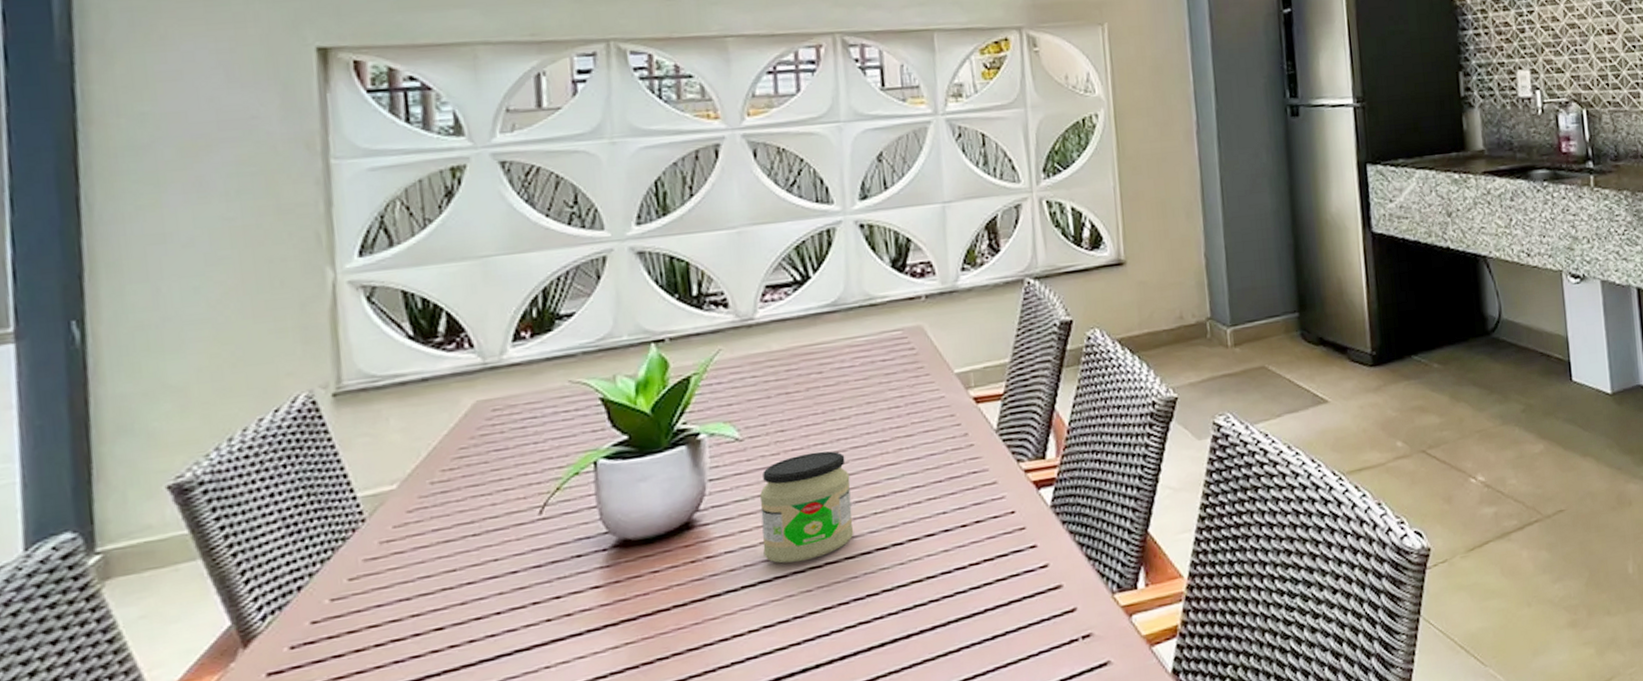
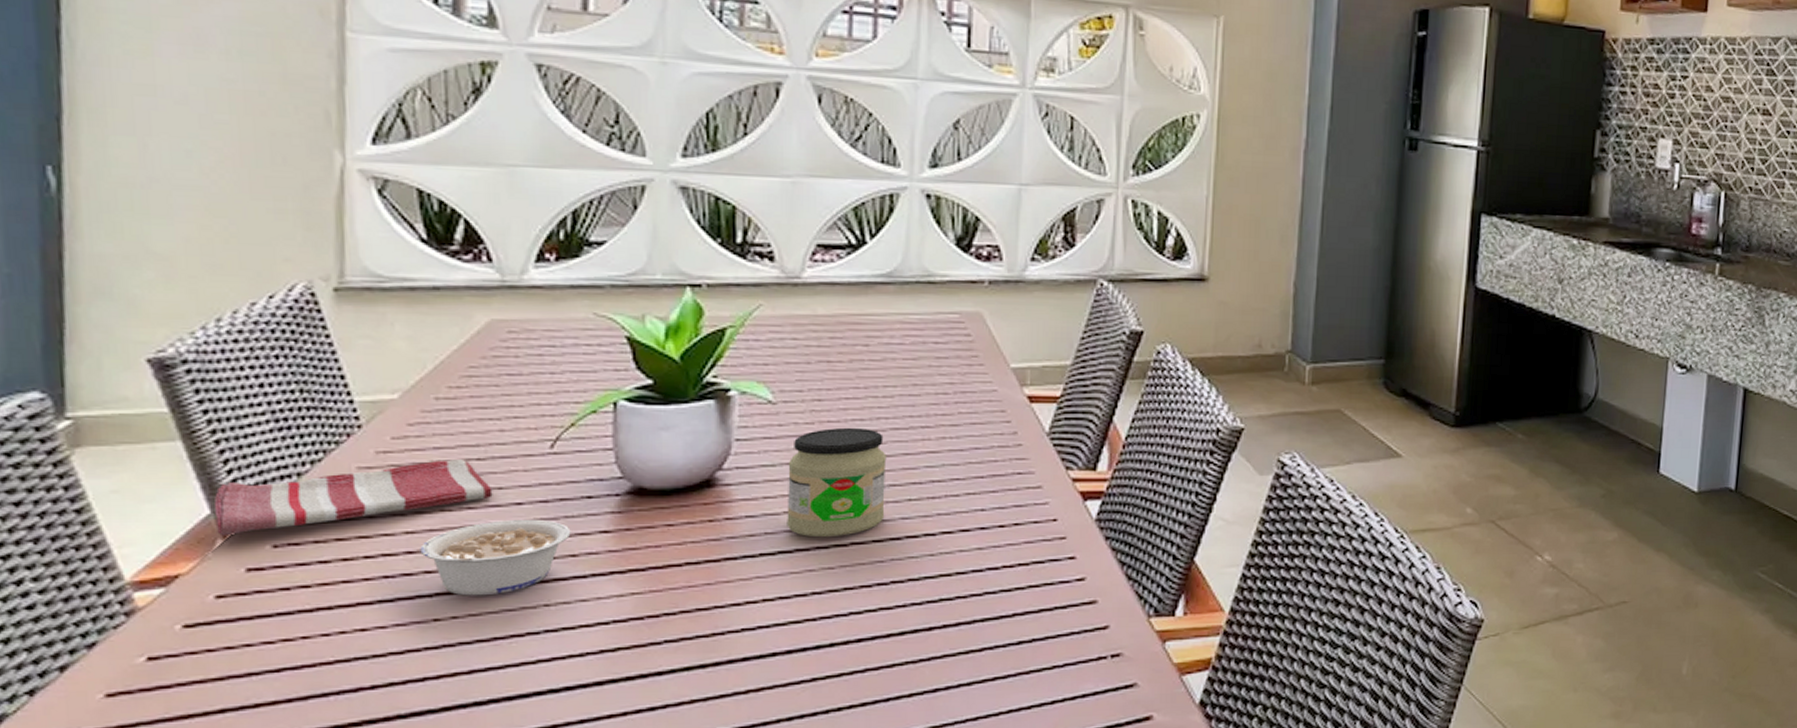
dish towel: none [234,538,490,645] -> present [214,460,493,536]
legume: none [426,584,565,670] -> present [420,519,571,596]

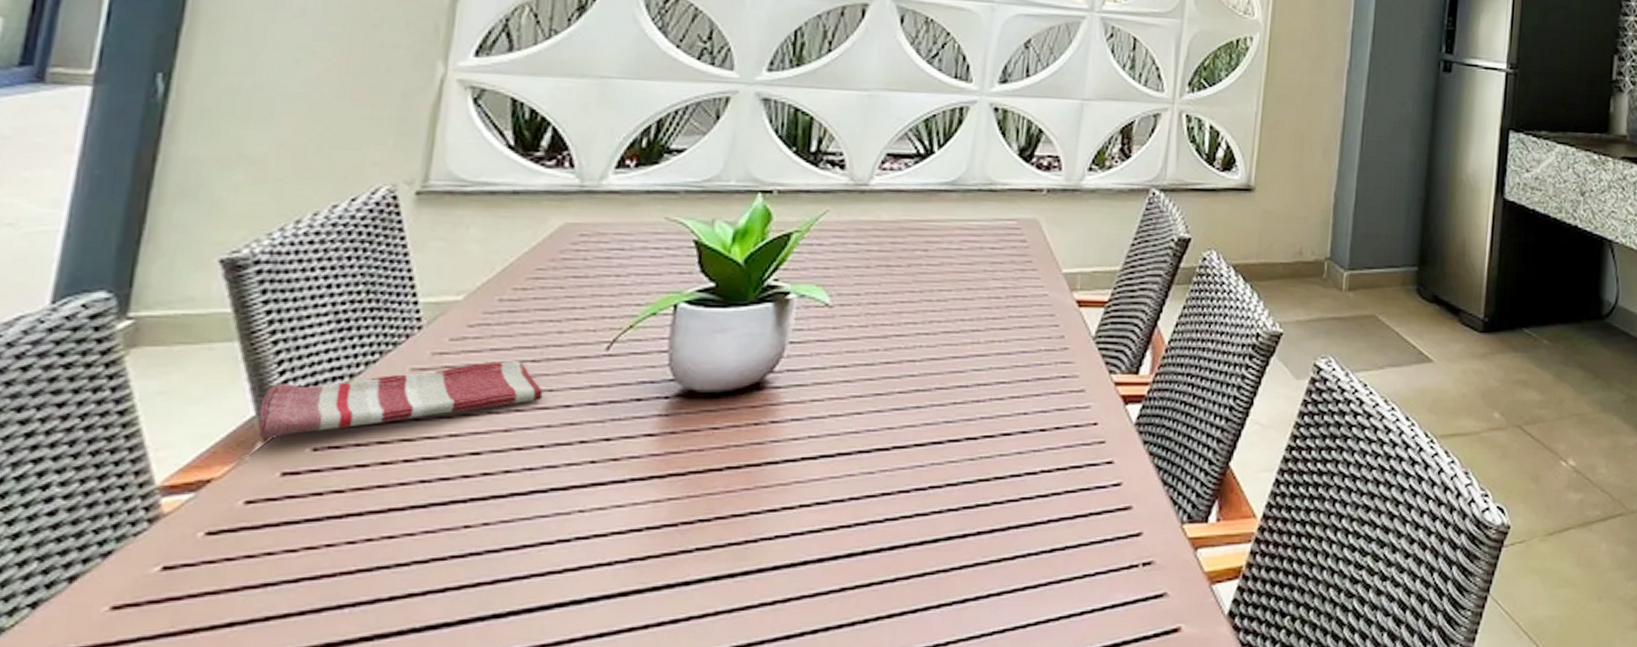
legume: present [420,519,571,596] -> none [461,422,616,502]
jar: present [787,427,887,538] -> none [831,330,936,442]

